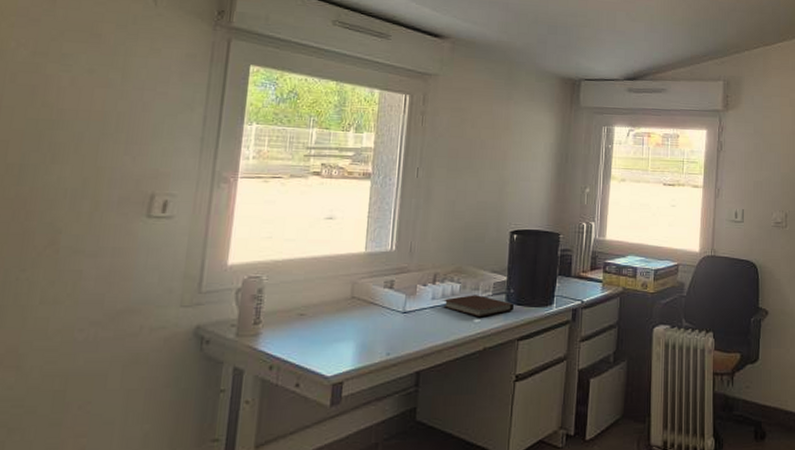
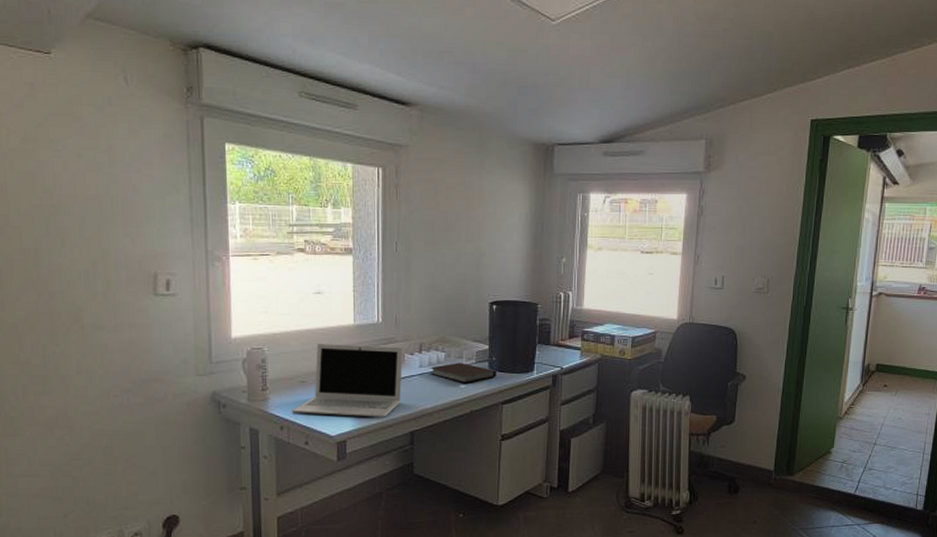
laptop: none [285,271,416,355] -> present [292,342,404,417]

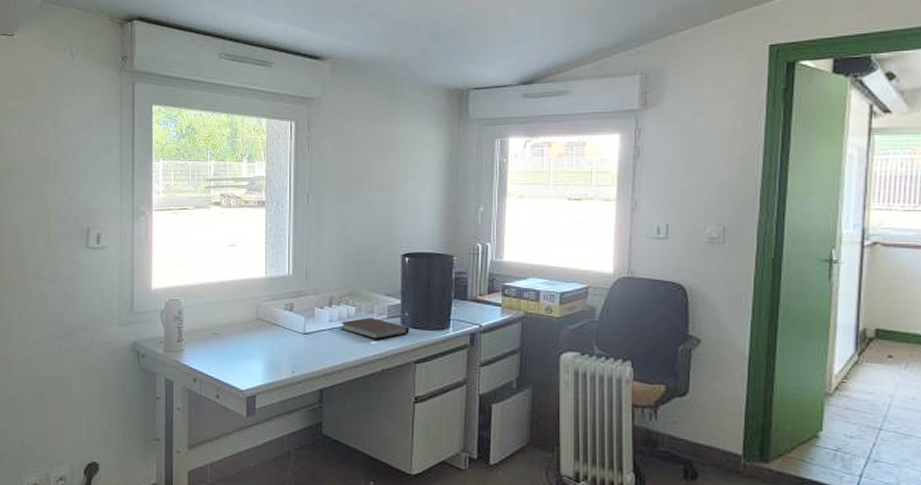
laptop: present [292,342,404,417] -> none [205,295,313,373]

